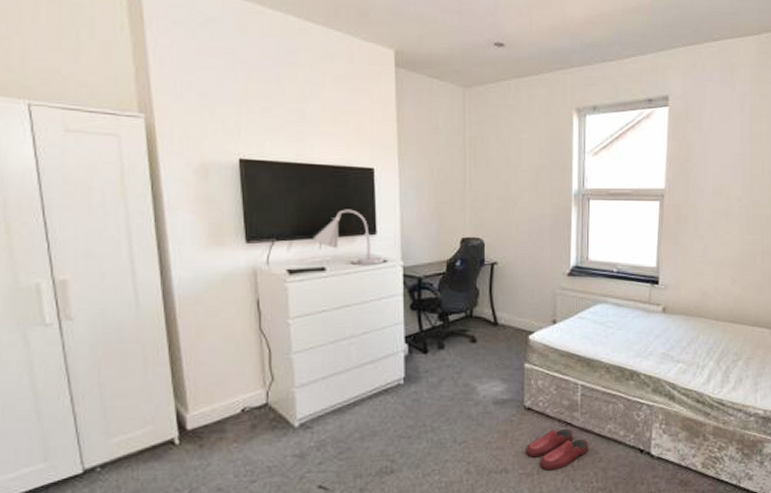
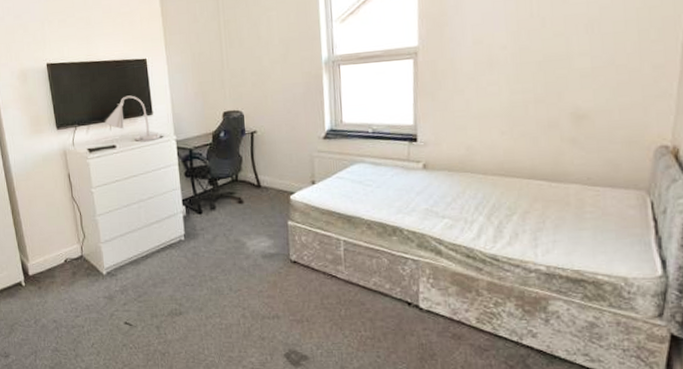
slippers: present [526,428,589,471] -> none [294,280,355,318]

